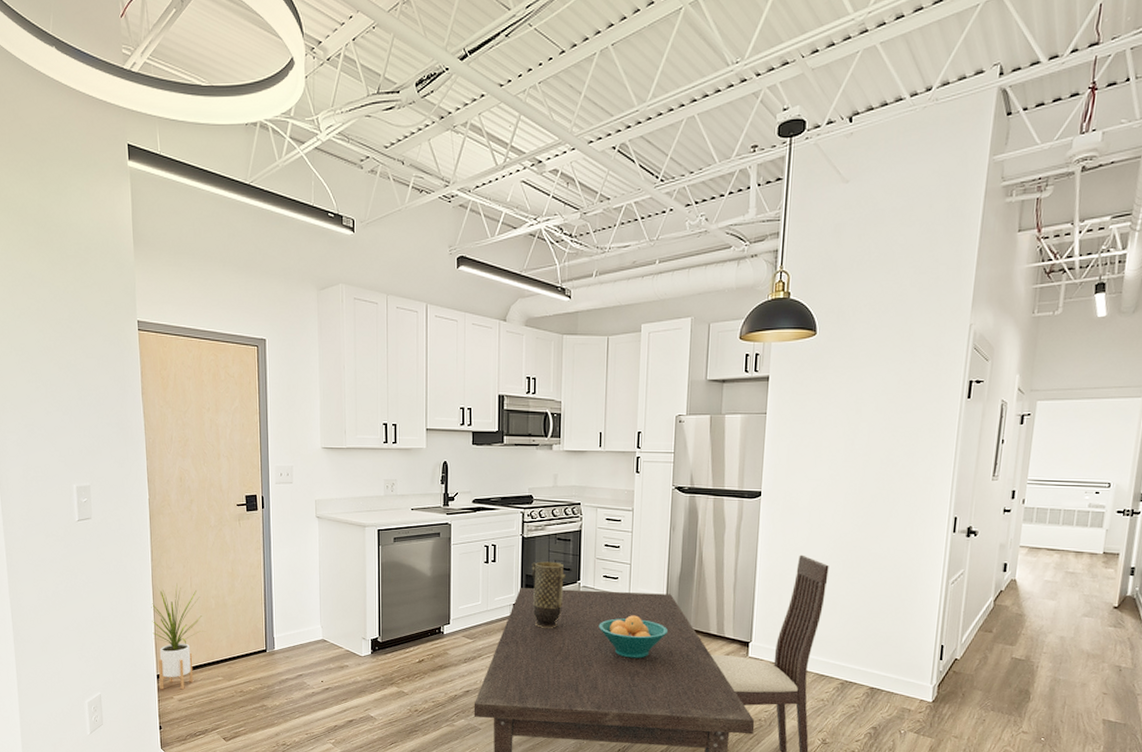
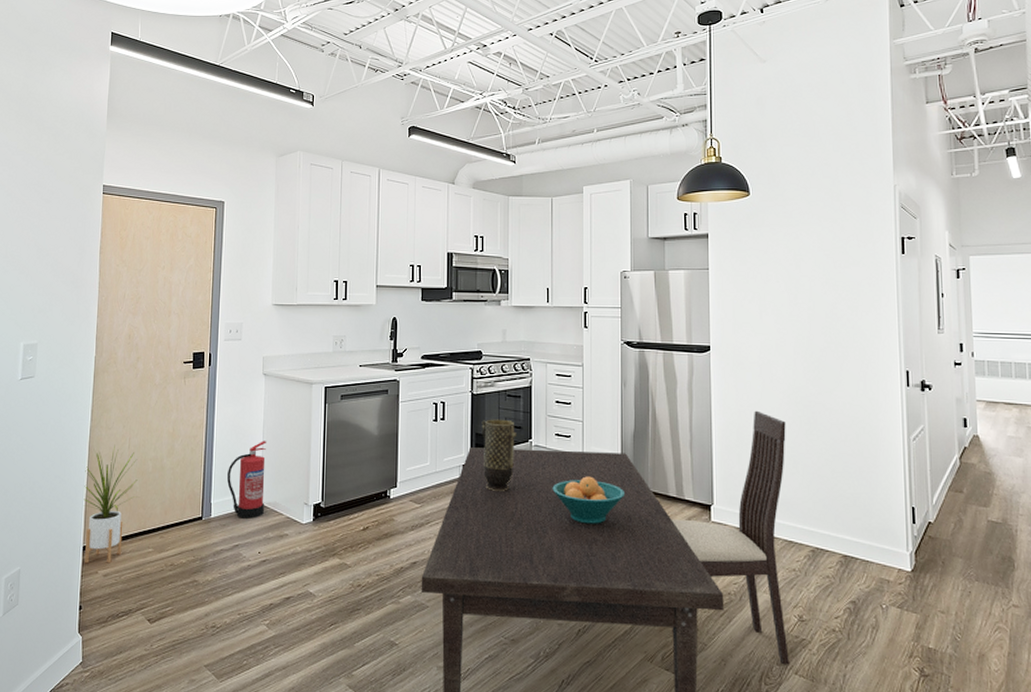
fire extinguisher: none [288,580,324,652] -> present [227,440,266,519]

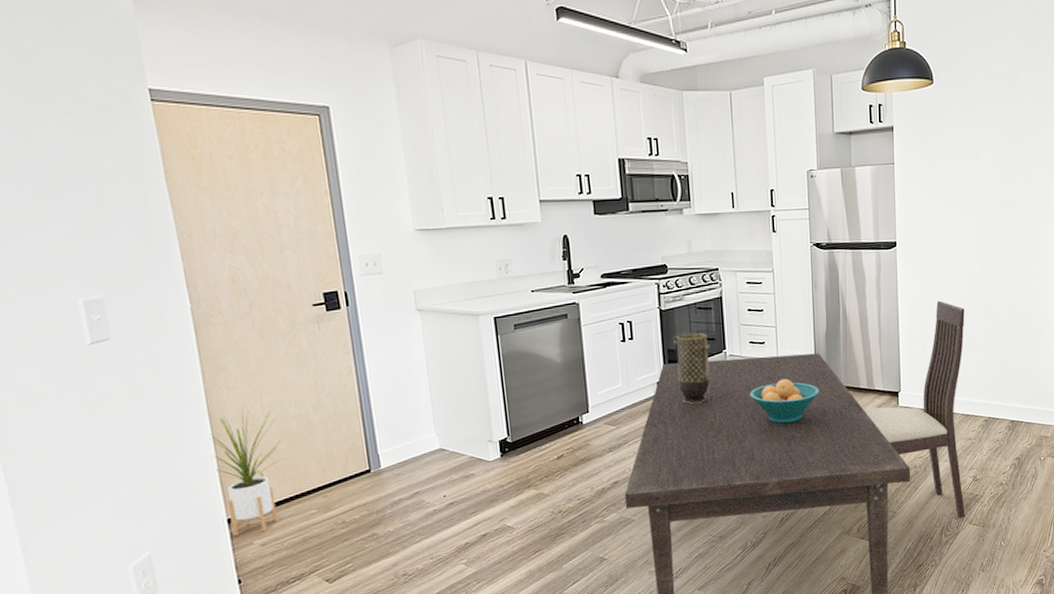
fire extinguisher: present [227,440,266,519] -> none [392,381,443,465]

